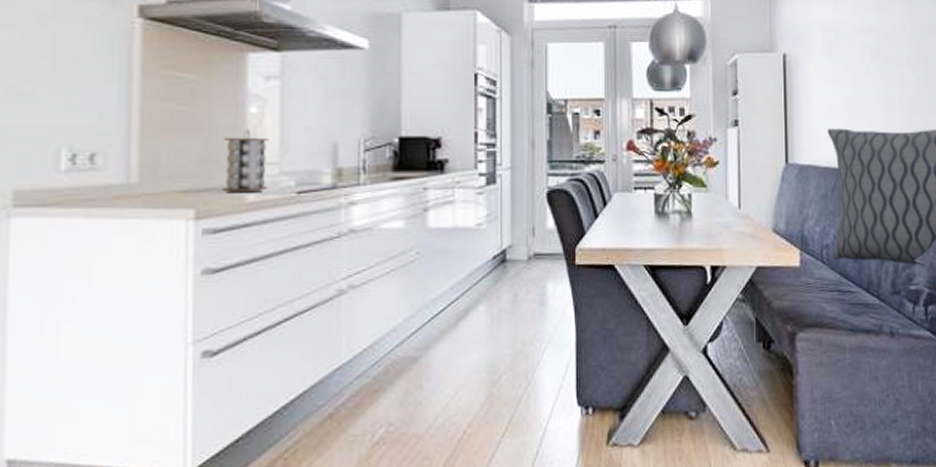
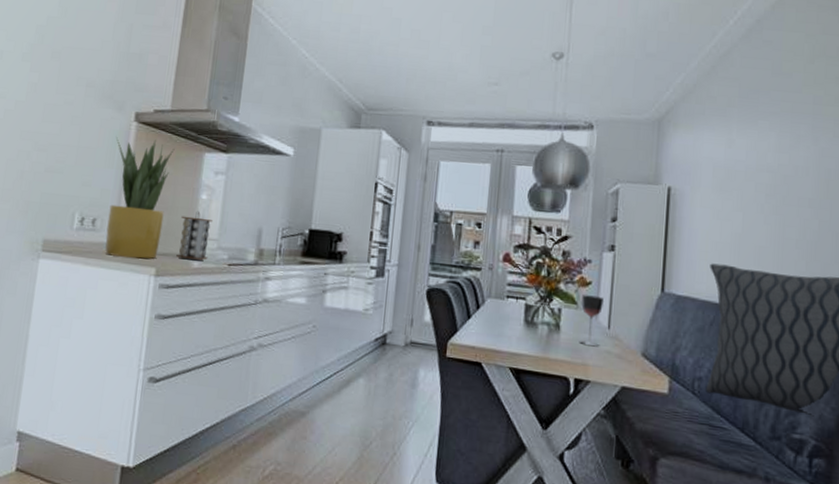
planter: none [113,40,204,201] -> present [105,137,175,259]
wineglass: none [711,176,732,230] -> present [579,295,604,347]

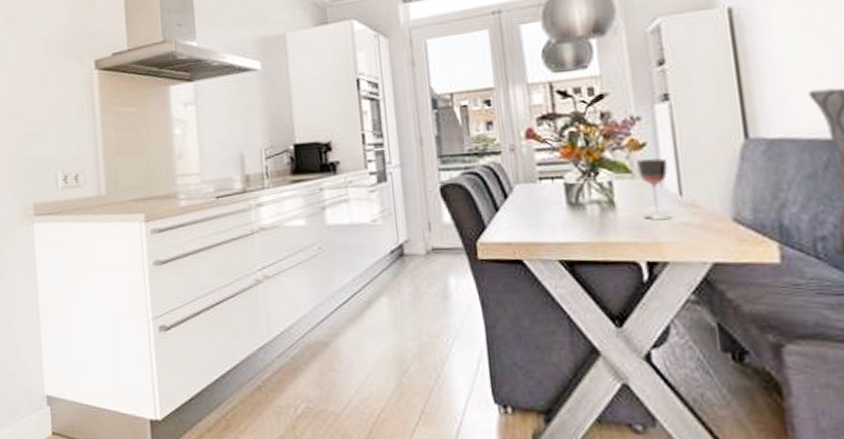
planter: present [105,137,175,259] -> none [82,83,144,209]
spice rack: present [176,211,212,261] -> none [159,147,194,200]

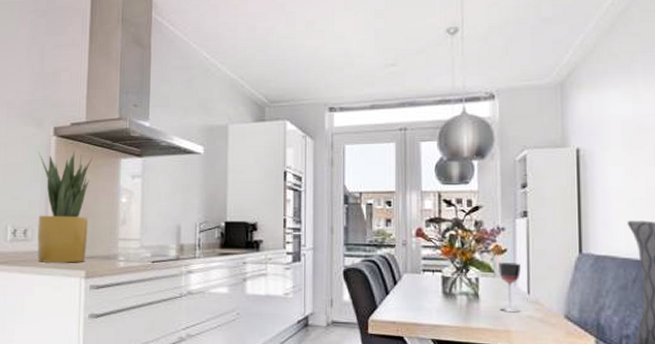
planter: none [82,83,144,209] -> present [37,151,93,263]

